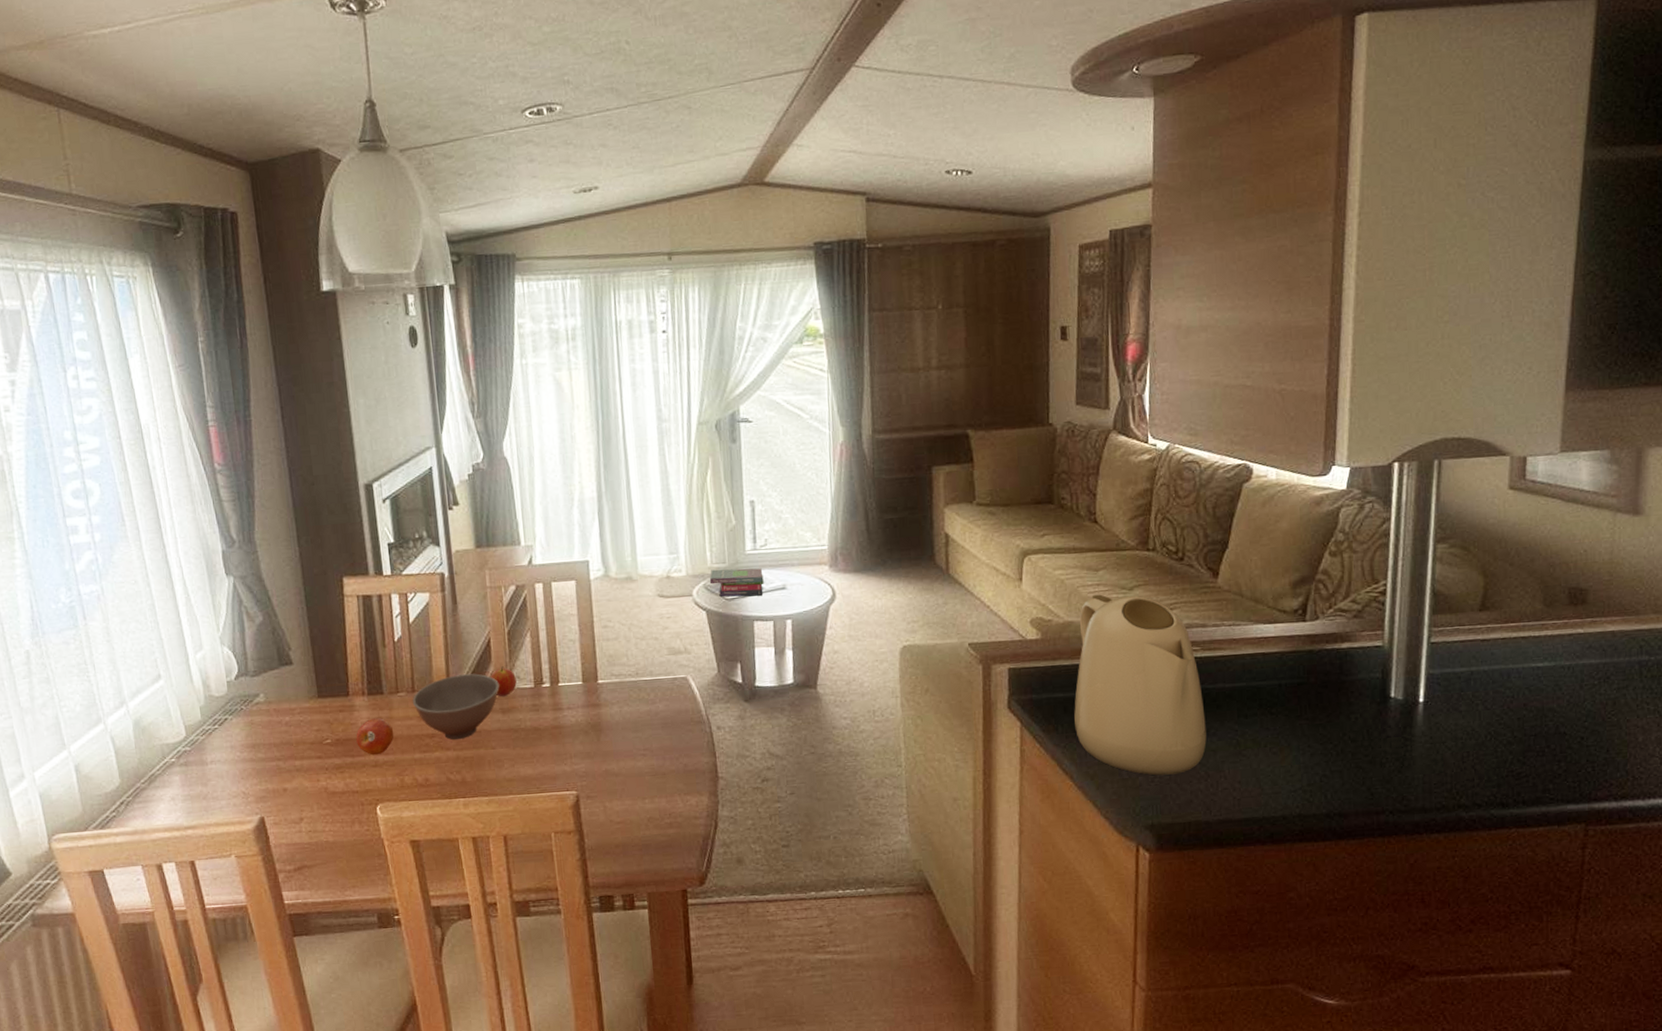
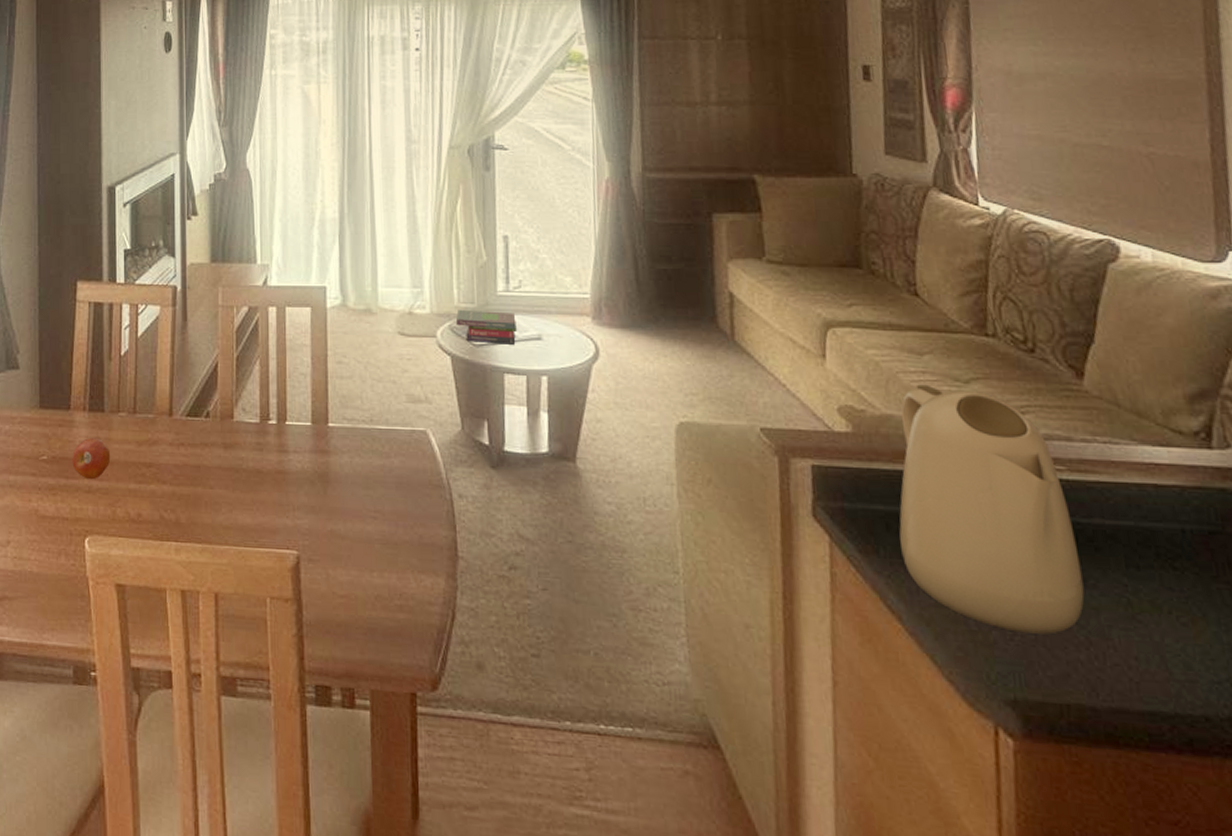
bowl: present [412,673,499,740] -> none [132,399,223,473]
fruit: present [491,666,517,697] -> none [215,395,241,430]

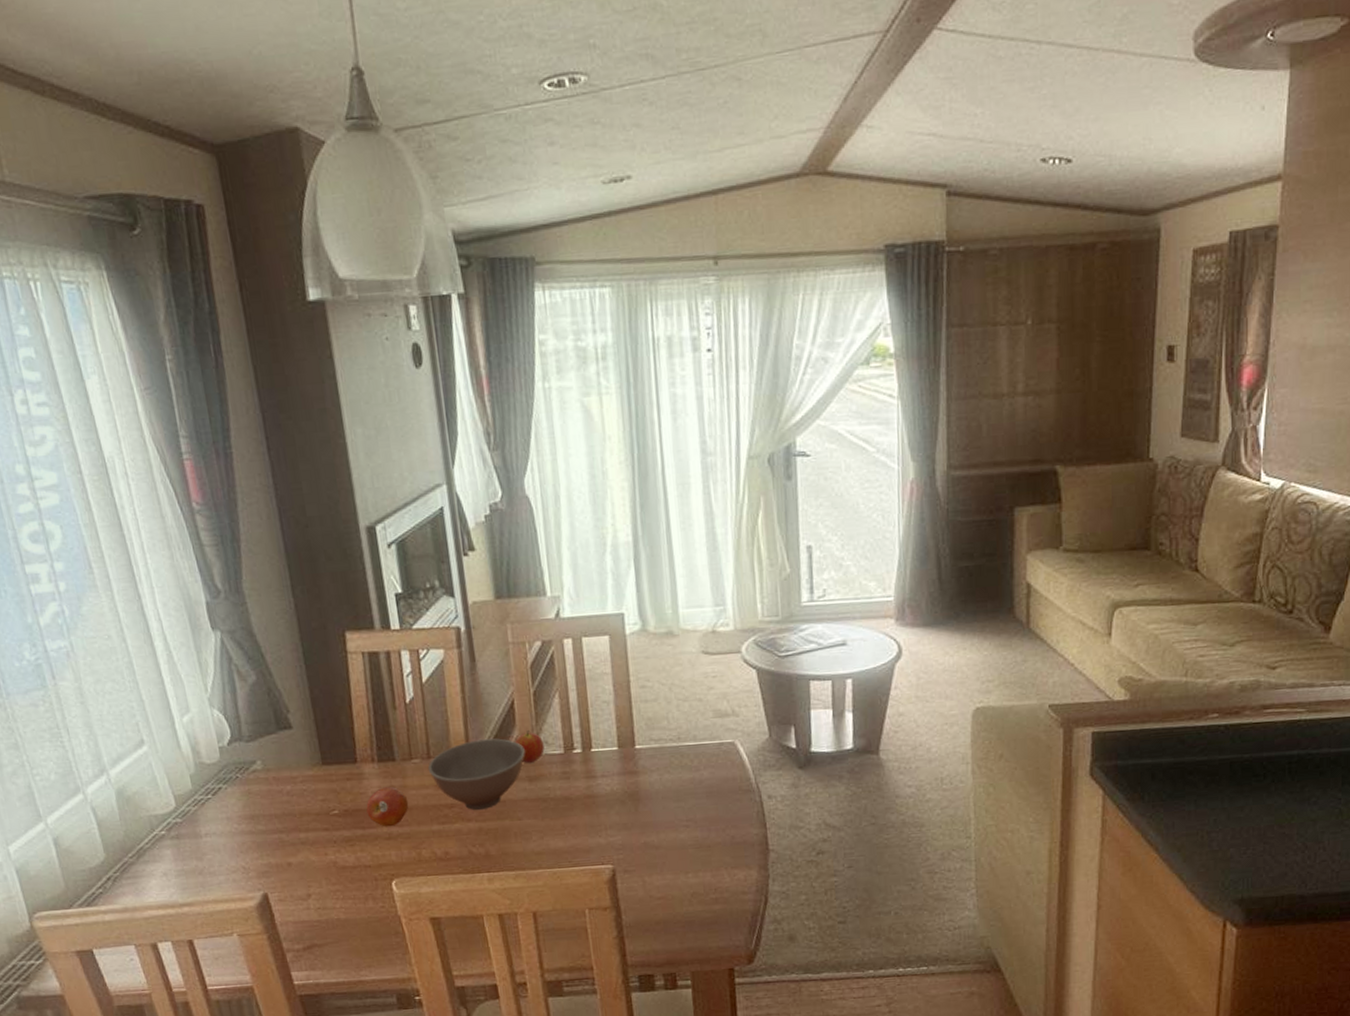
bowl: none [132,399,223,473] -> present [427,738,525,810]
fruit: none [215,395,241,430] -> present [515,730,545,764]
books: present [456,309,517,345] -> none [761,621,822,654]
kettle: present [899,384,1085,634] -> none [1163,651,1307,847]

